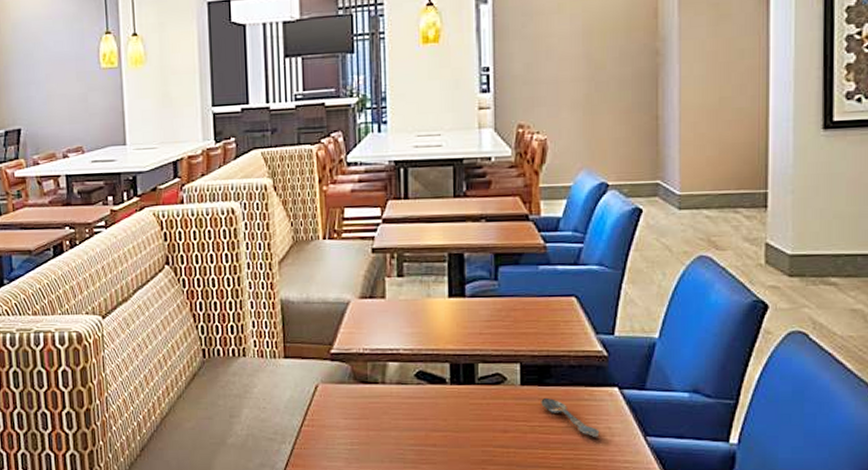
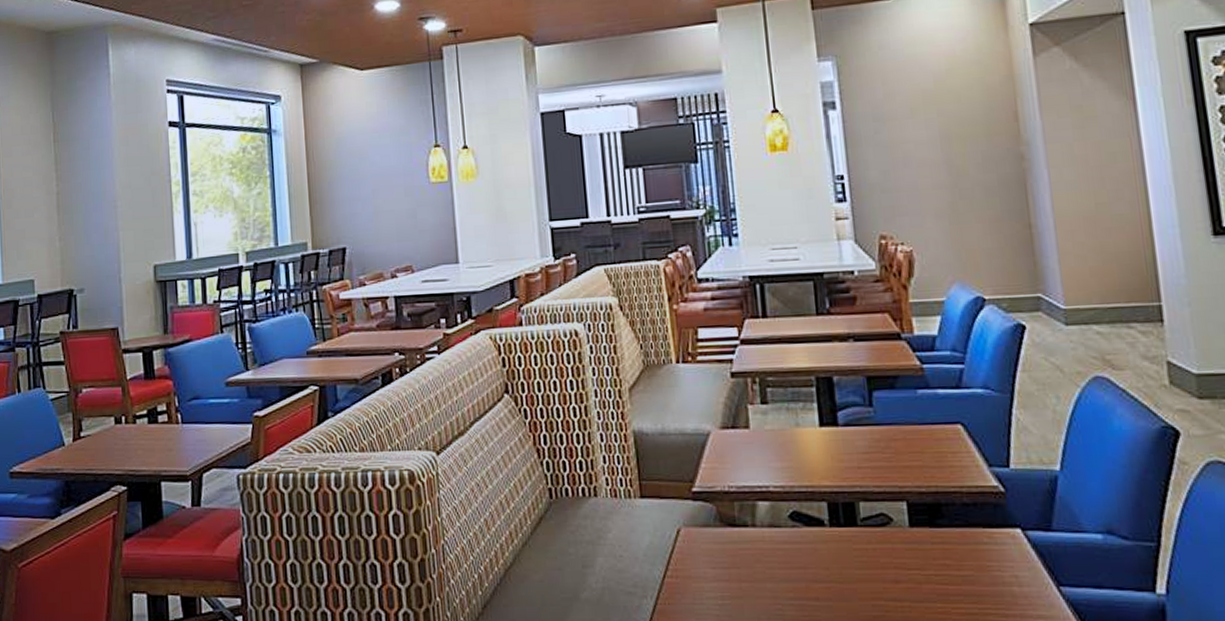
spoon: present [541,398,600,437] -> none [934,542,1006,587]

